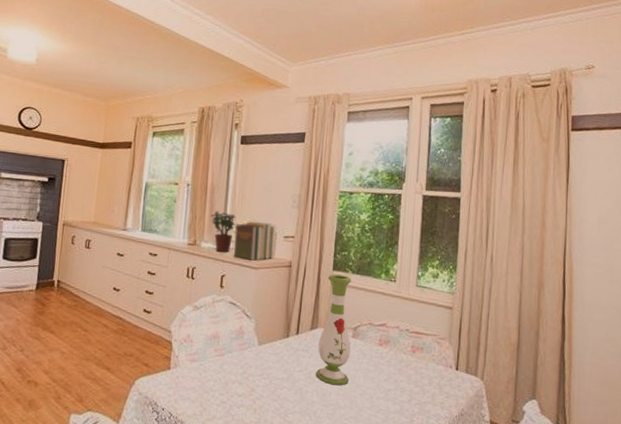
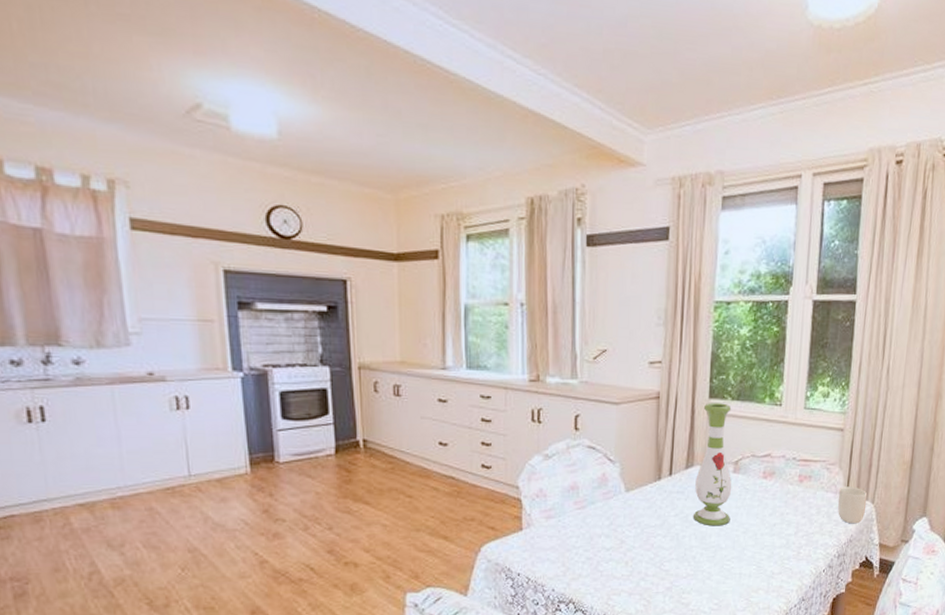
potted plant: present [211,211,236,253] -> none [556,336,588,388]
books: present [234,221,276,262] -> none [587,346,639,396]
cup: none [448,361,477,399] -> present [837,486,868,524]

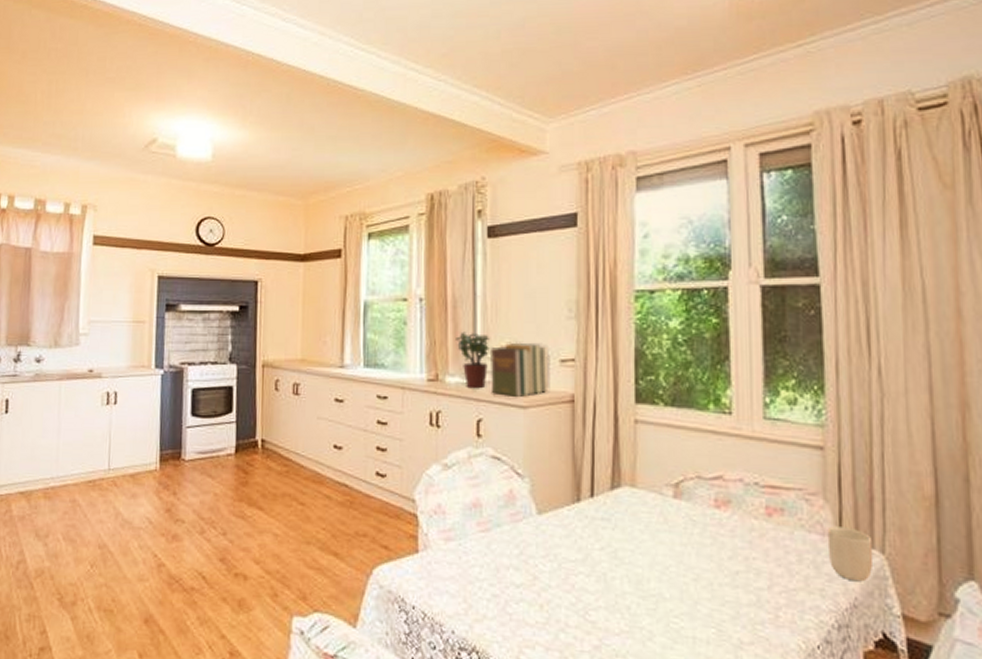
potted plant: none [556,336,588,388] -> present [456,332,491,389]
books: none [587,346,639,396] -> present [489,342,549,398]
vase: present [692,403,732,526] -> none [623,408,674,568]

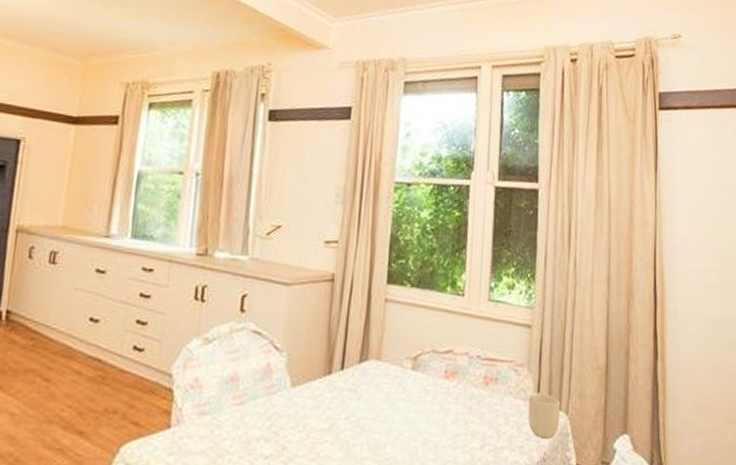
potted plant: present [456,332,491,389] -> none [228,209,262,266]
books: present [489,342,549,398] -> none [259,221,315,275]

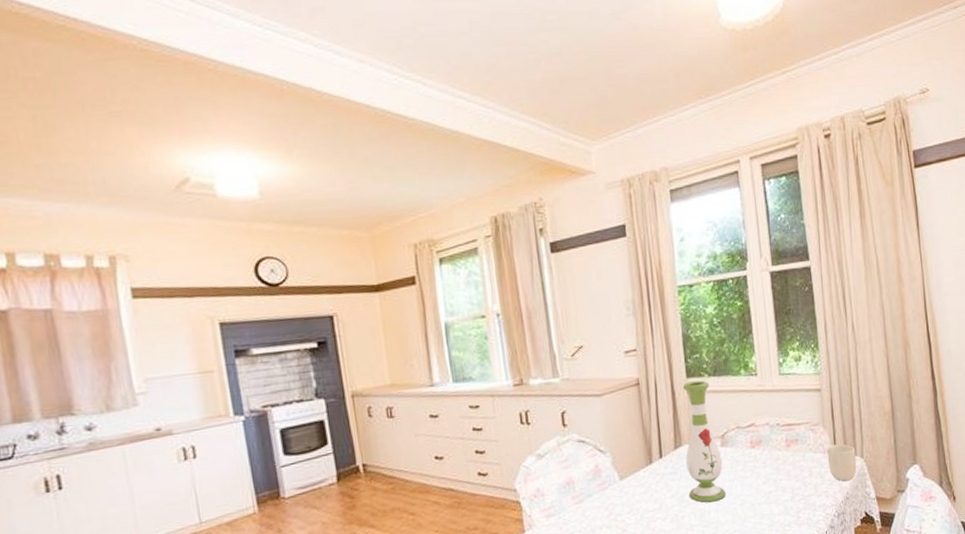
vase: none [365,288,411,434] -> present [682,380,726,503]

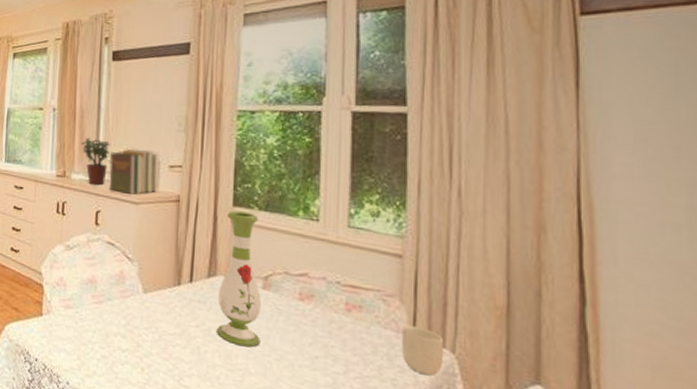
potted plant: none [534,338,566,387] -> present [81,137,111,186]
books: none [565,341,618,390] -> present [109,148,160,195]

